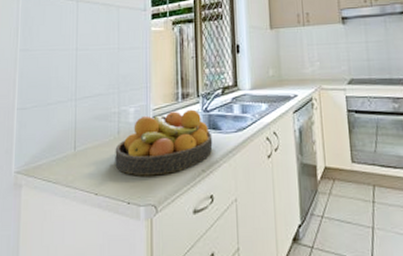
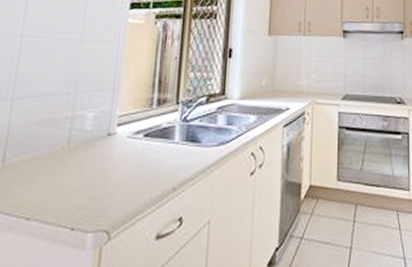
fruit bowl: present [115,109,213,176] -> none [59,118,190,196]

